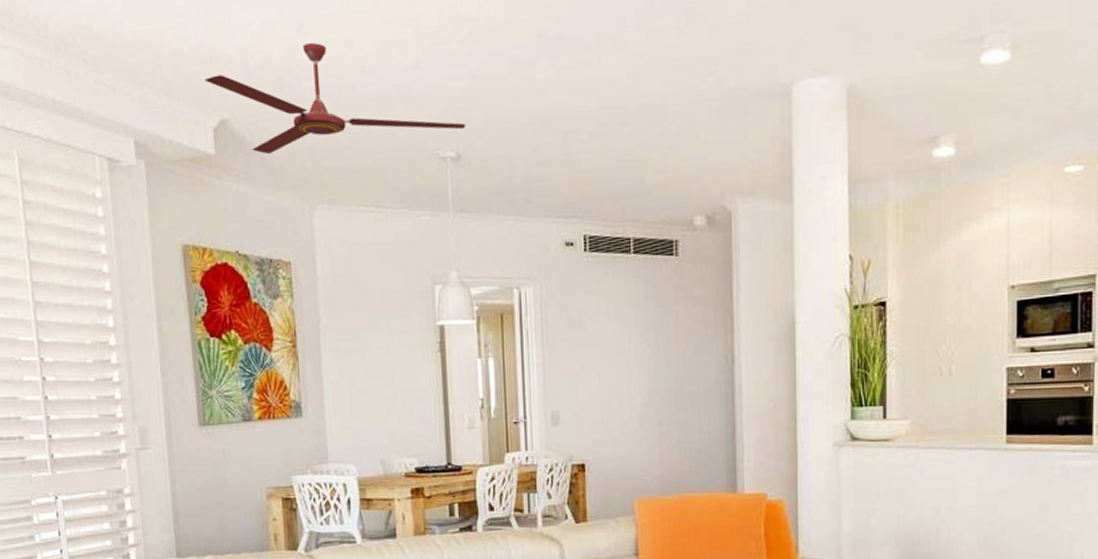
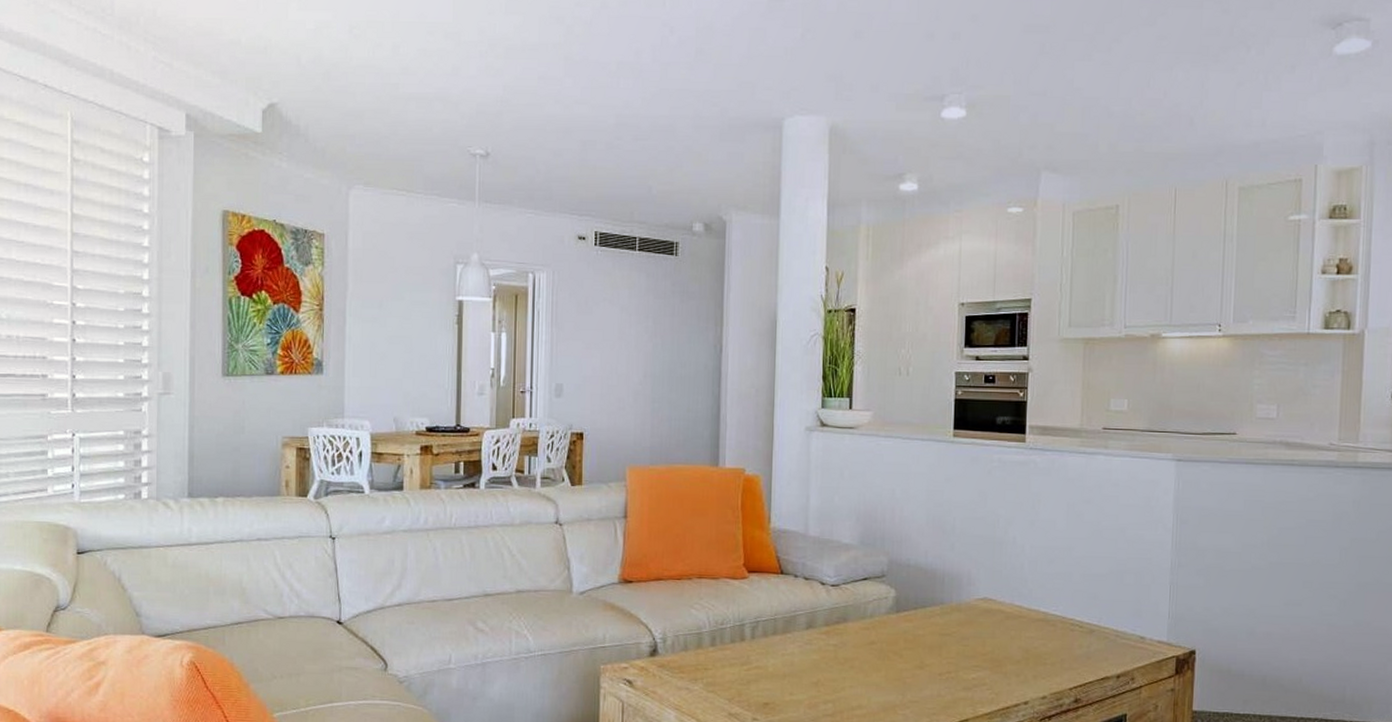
ceiling fan: present [204,43,466,154] -> none [258,45,496,136]

